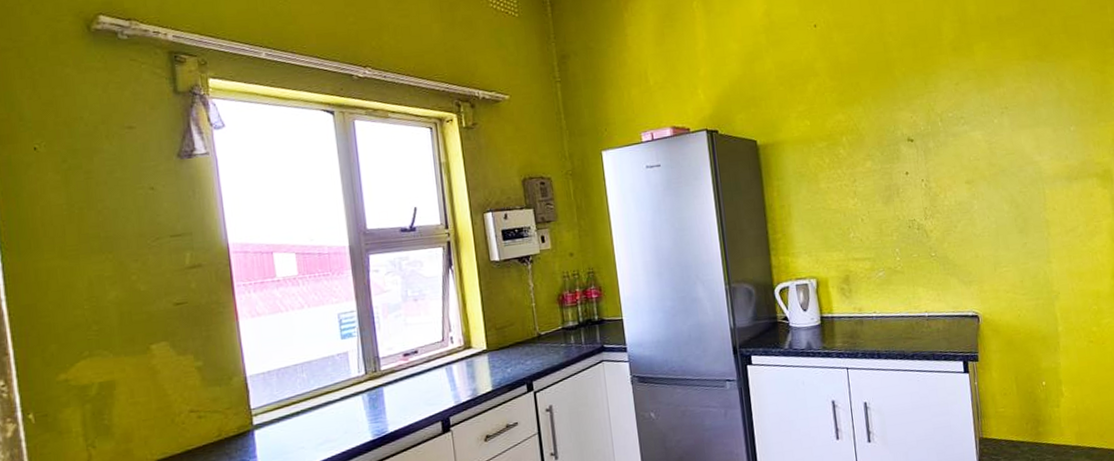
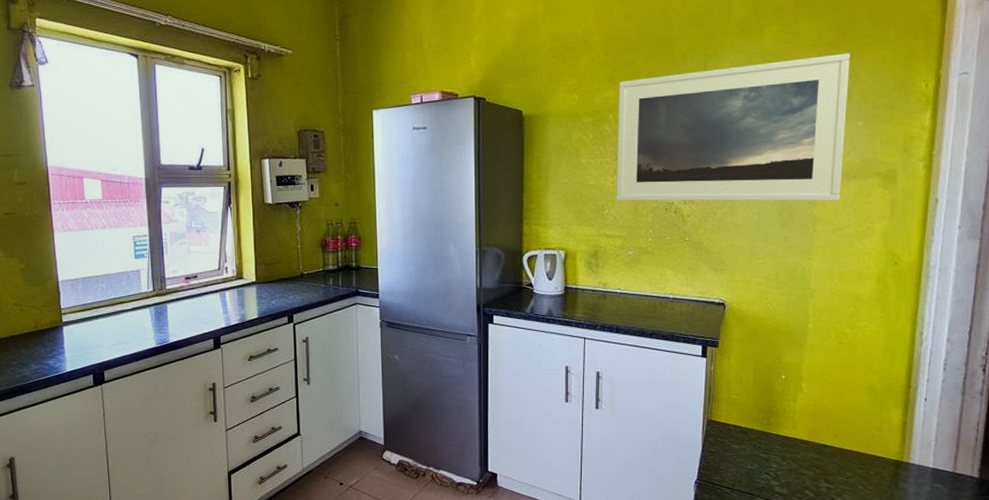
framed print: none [847,64,1067,223] -> present [616,53,850,202]

